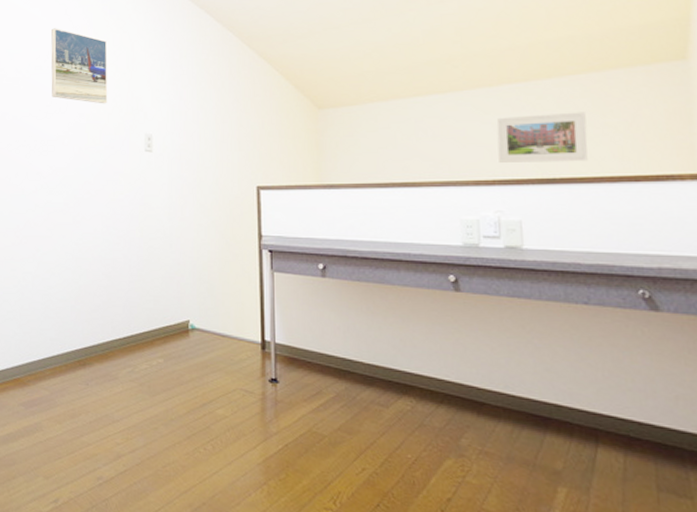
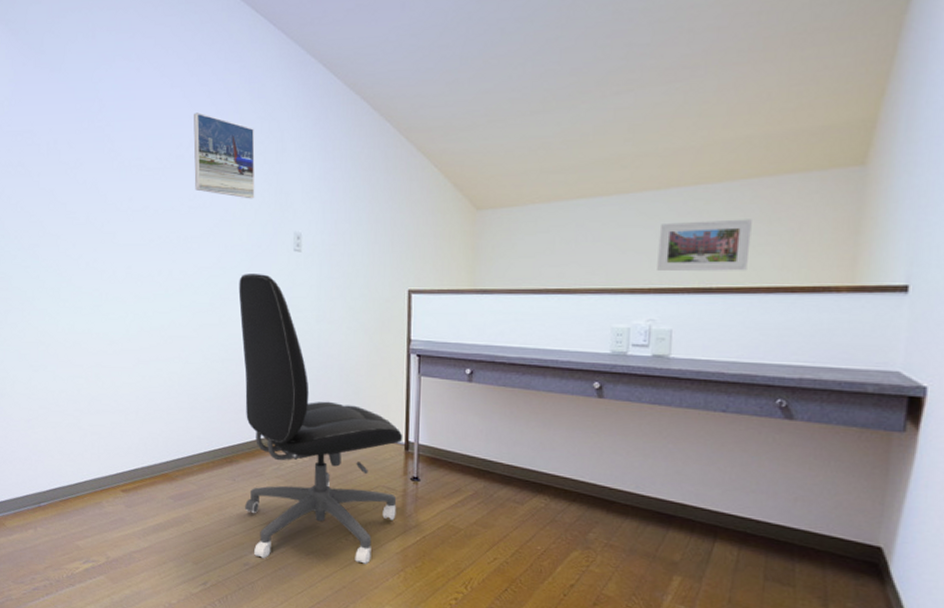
office chair: none [92,174,259,477] -> present [238,274,403,564]

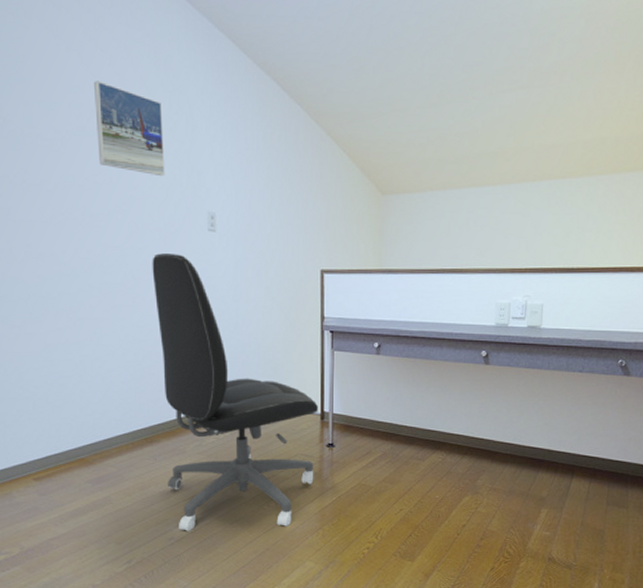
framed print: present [657,219,752,271] -> none [532,209,604,254]

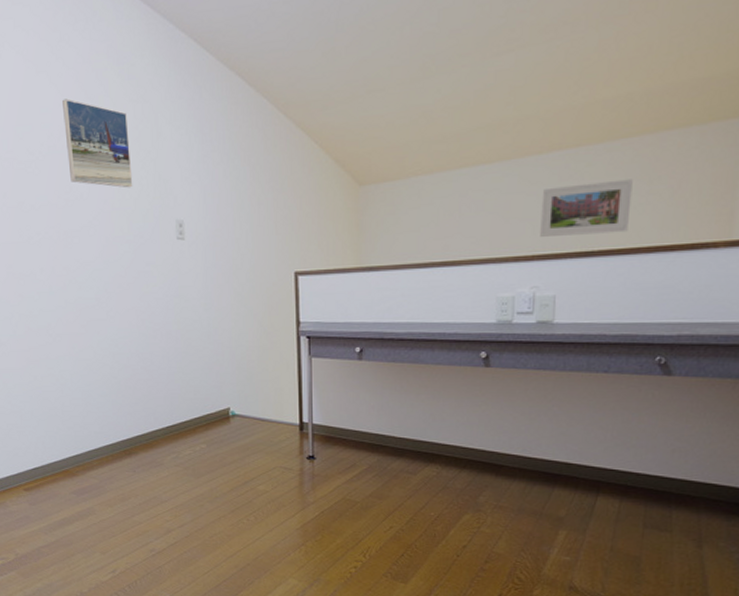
office chair: present [152,253,319,531] -> none [123,265,297,543]
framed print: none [532,209,604,254] -> present [540,179,633,237]

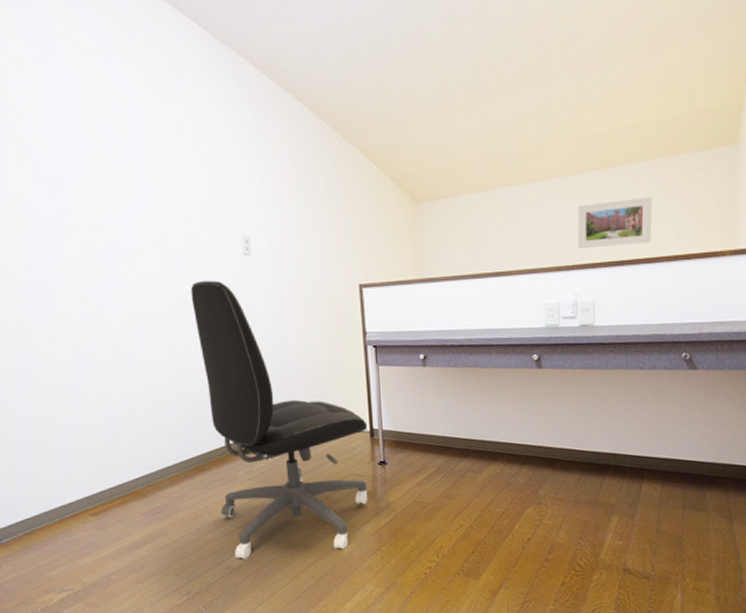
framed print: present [62,98,133,188] -> none [124,118,198,206]
office chair: none [123,265,297,543] -> present [190,280,368,559]

